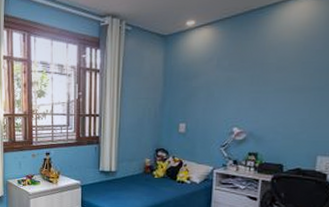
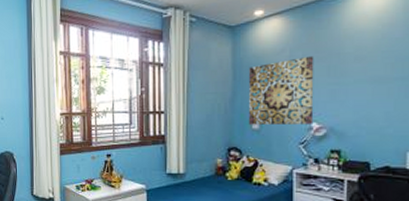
wall art: none [176,65,240,129] -> present [249,55,314,125]

